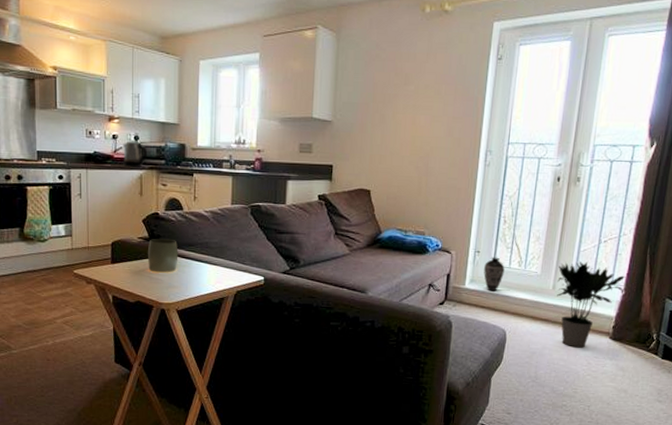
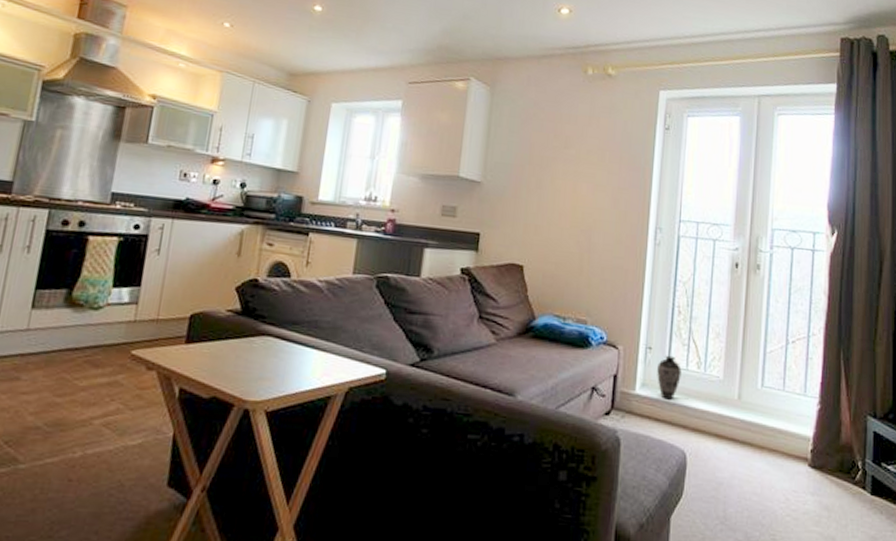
kettle: present [123,140,148,167] -> none [221,187,255,221]
mug: present [147,238,179,273] -> none [234,312,279,360]
potted plant: present [557,260,626,348] -> none [743,364,820,478]

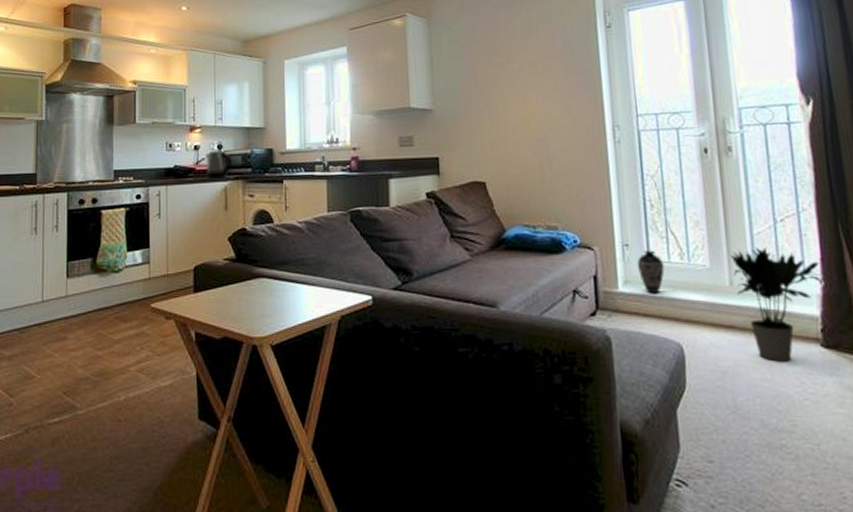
kettle: none [221,187,255,221] -> present [206,150,233,179]
potted plant: none [743,364,820,478] -> present [731,246,822,362]

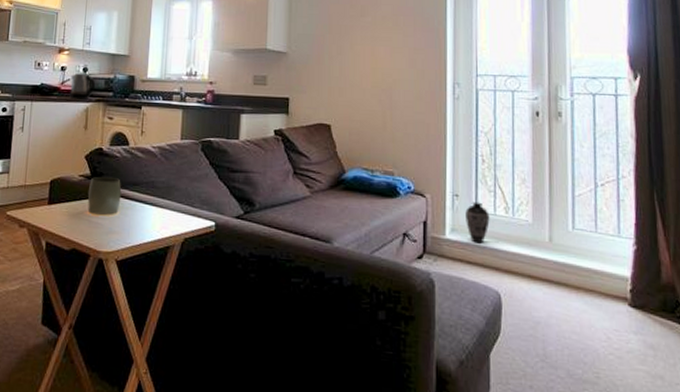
mug: none [234,257,270,300] -> present [87,176,122,216]
potted plant: present [731,246,822,362] -> none [553,207,635,318]

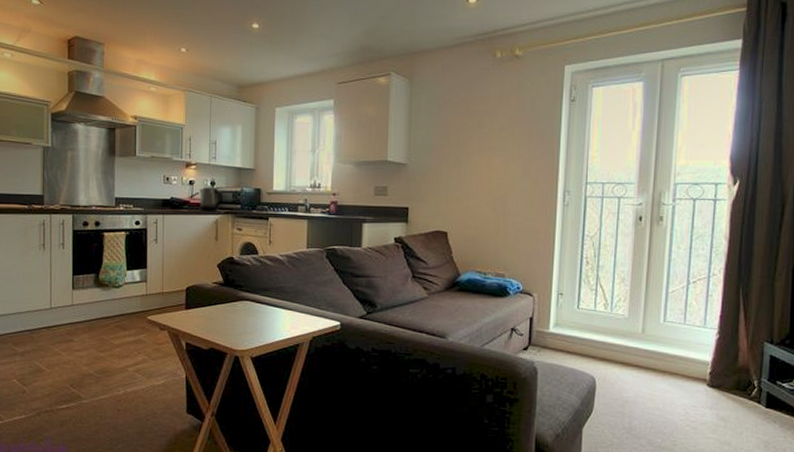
mug: present [87,176,122,216] -> none [221,283,253,319]
decorative vase: present [465,201,490,244] -> none [568,299,590,336]

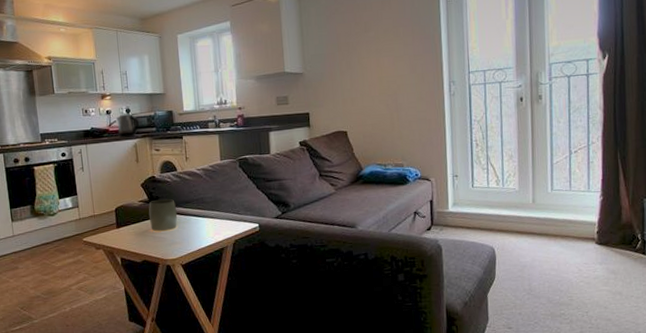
mug: none [221,283,253,319] -> present [148,199,178,232]

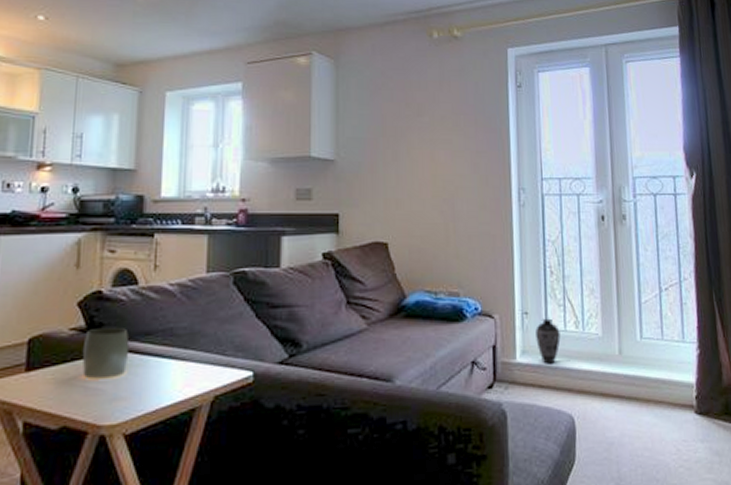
kettle: present [116,113,140,138] -> none [54,194,91,229]
decorative vase: none [464,179,484,212] -> present [535,318,561,364]

